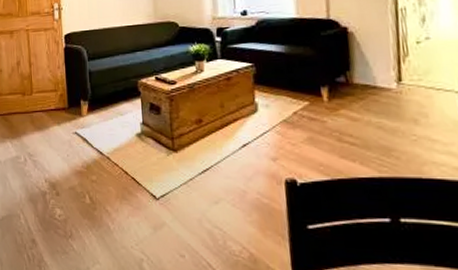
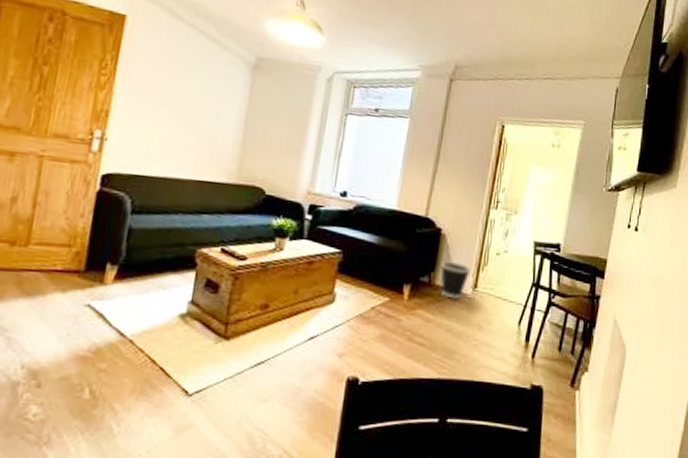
wastebasket: none [355,58,391,96] -> present [440,262,471,299]

